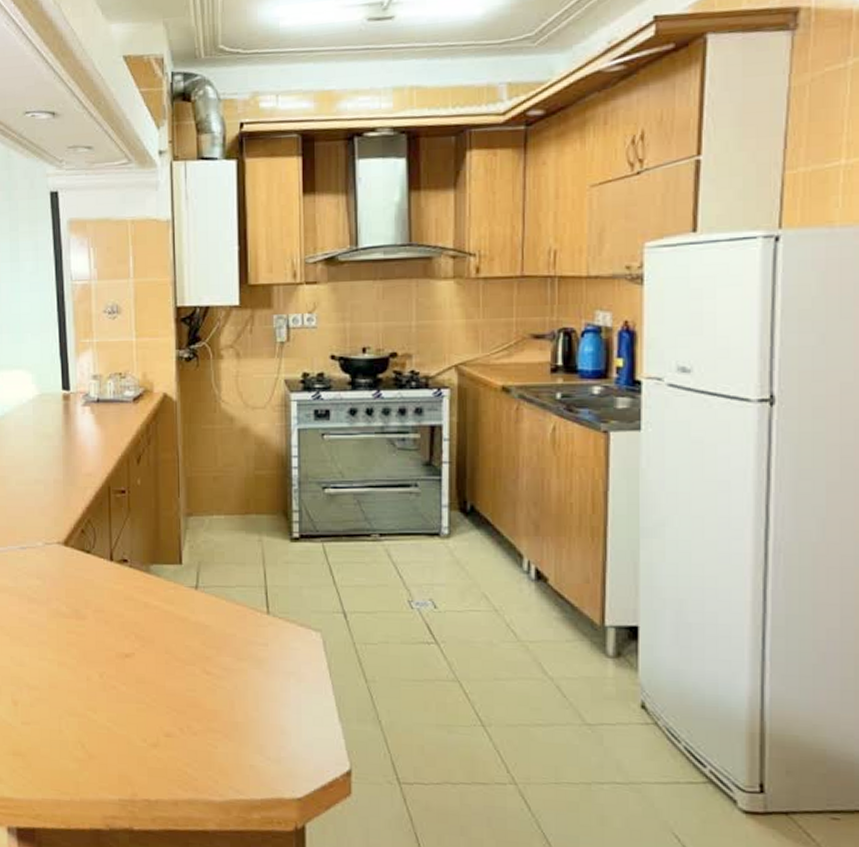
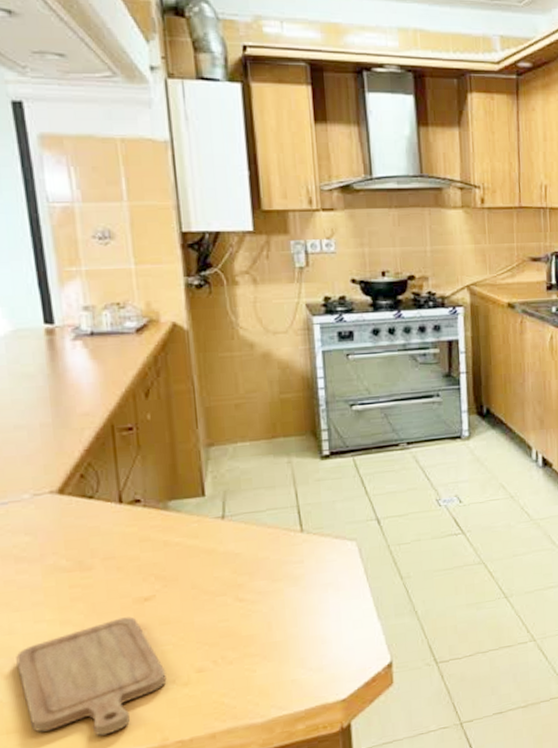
chopping board: none [24,669,139,777] -> present [16,616,167,736]

